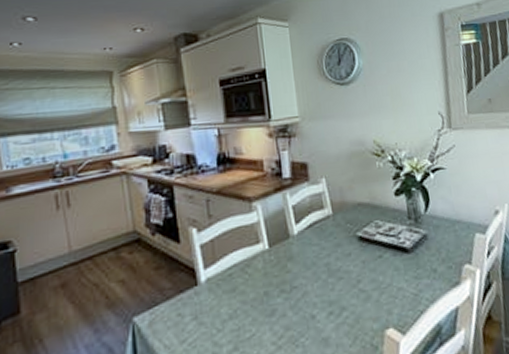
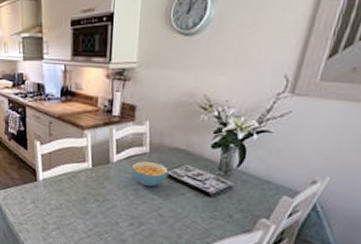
cereal bowl: none [317,224,359,258] -> present [132,161,169,187]

